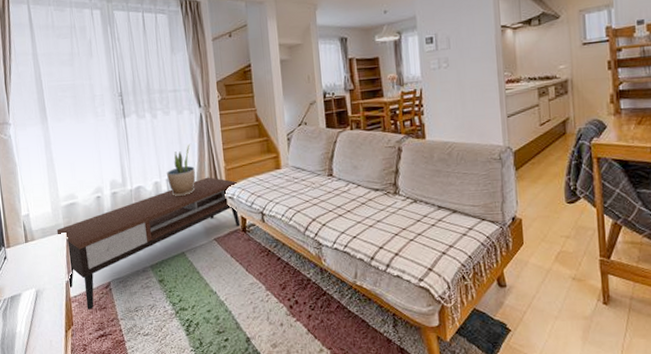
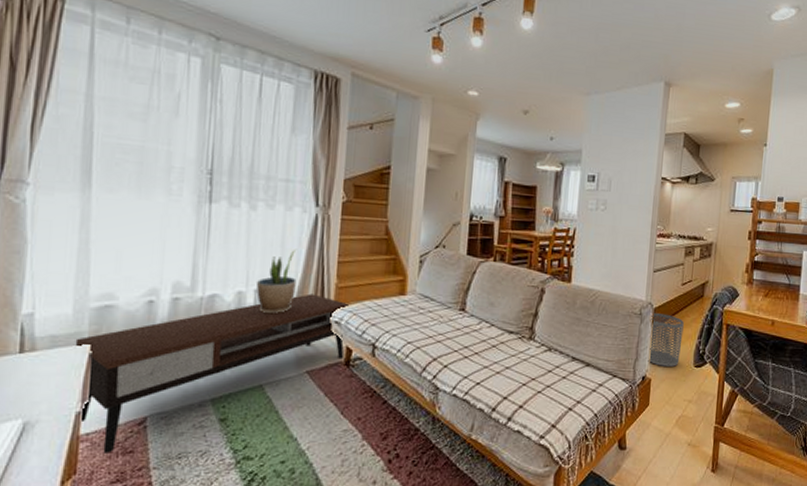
waste bin: none [512,155,550,206] -> present [648,313,684,367]

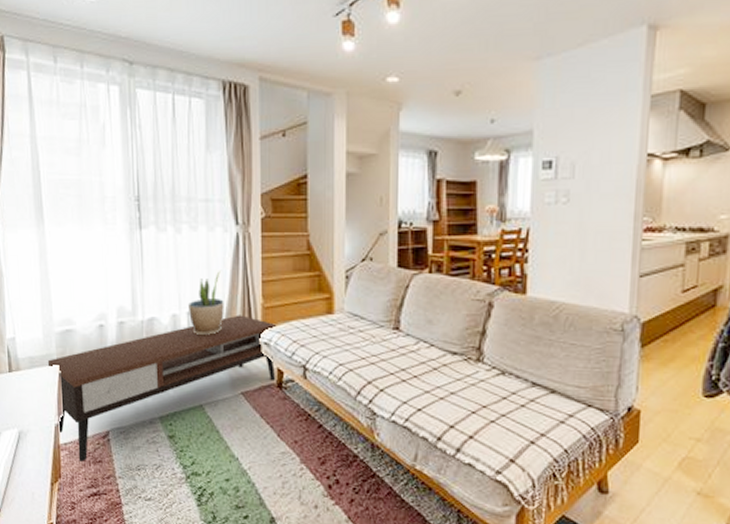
waste bin: present [648,313,684,367] -> none [635,329,687,396]

